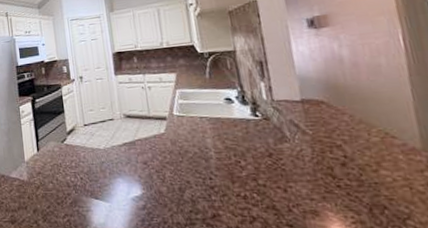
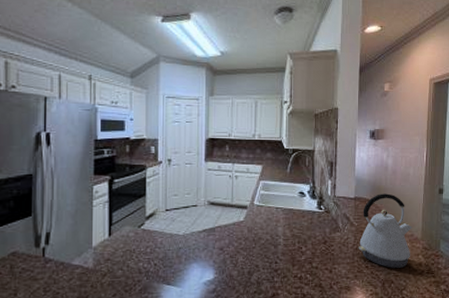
kettle: none [316,92,409,189] -> present [358,193,412,268]

